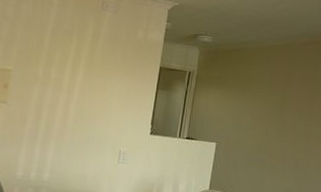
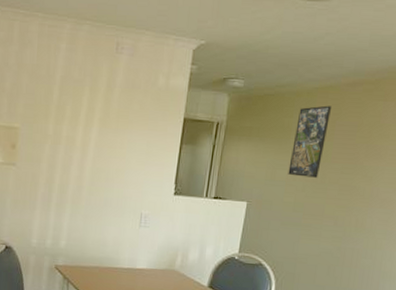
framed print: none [252,60,289,123] -> present [288,105,332,178]

